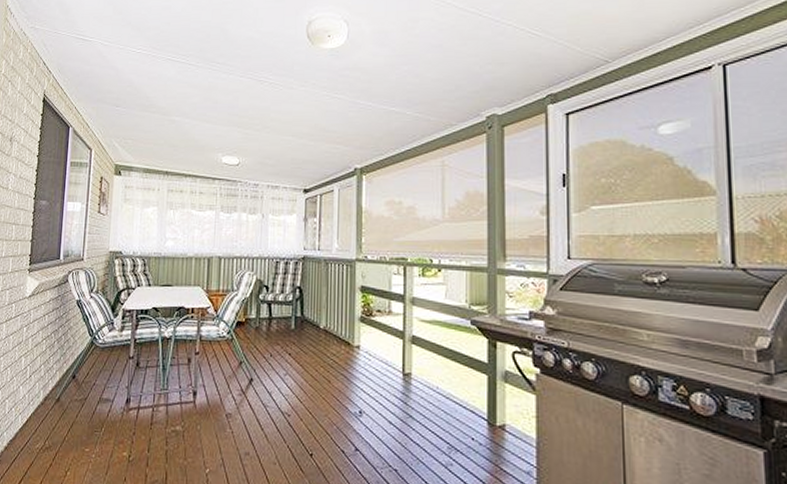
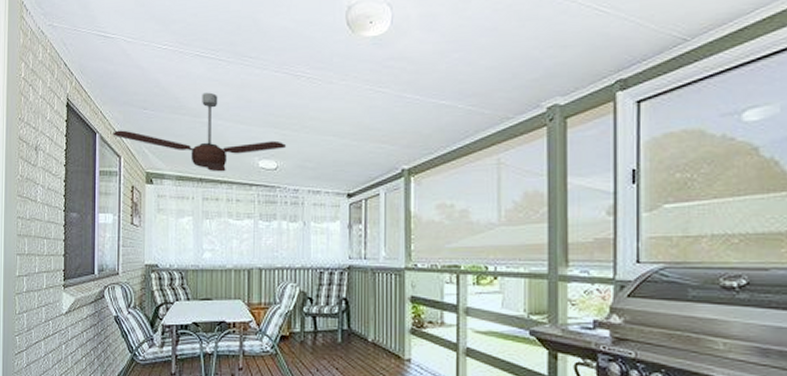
ceiling fan: none [85,93,249,166] -> present [113,92,287,172]

